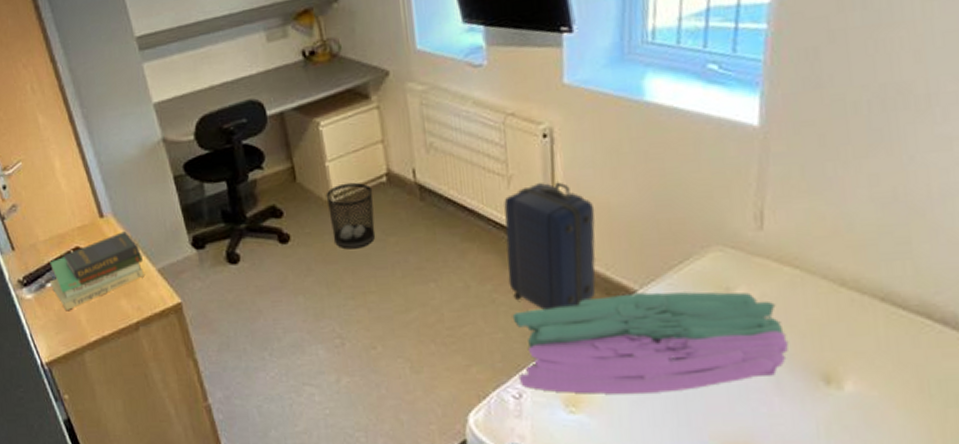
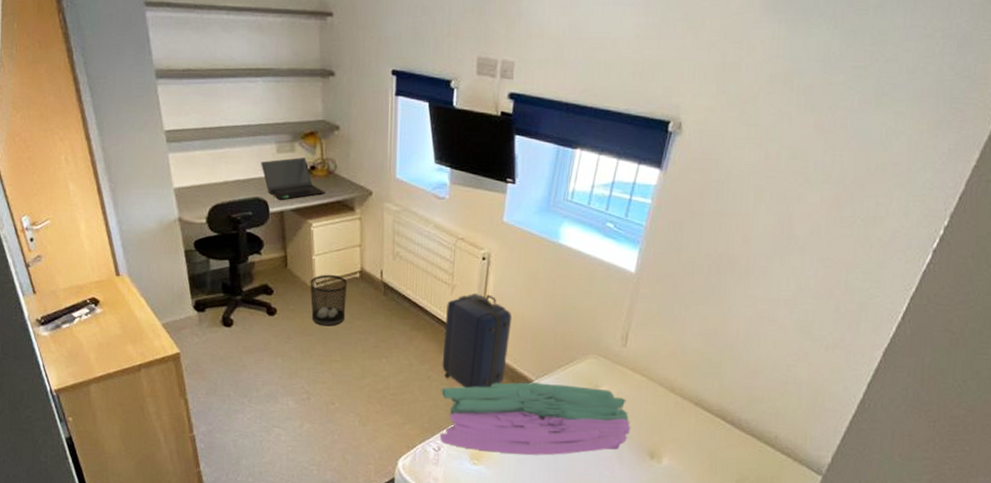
books: present [49,231,144,311] -> none [65,290,150,350]
laptop: none [248,42,331,99] -> present [260,157,325,200]

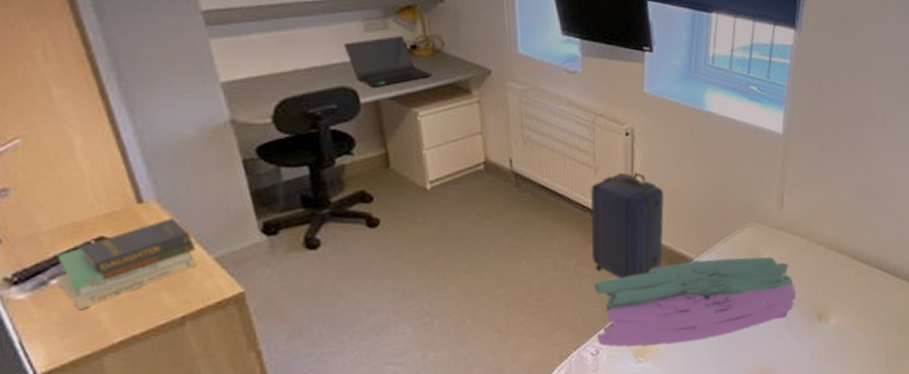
books: none [65,290,150,350] -> present [54,218,196,311]
waste bin: present [310,274,348,326] -> none [421,169,471,232]

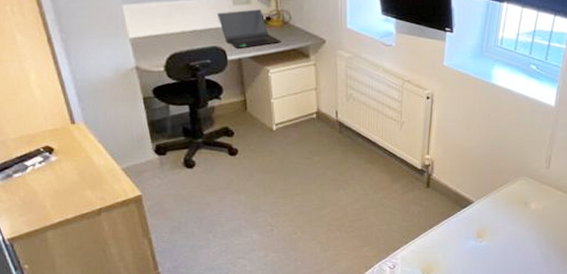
books: present [54,218,196,311] -> none [16,137,109,198]
suitcase: present [590,172,665,278] -> none [394,128,454,211]
towel: present [593,257,797,347] -> none [394,203,556,266]

